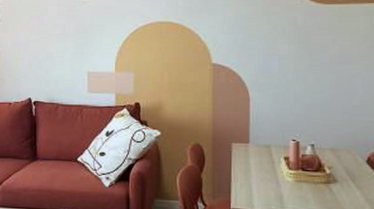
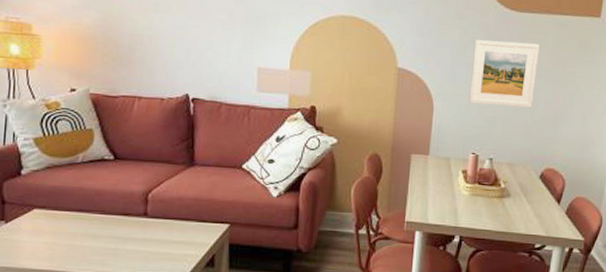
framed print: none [283,32,351,93] -> present [469,39,540,108]

